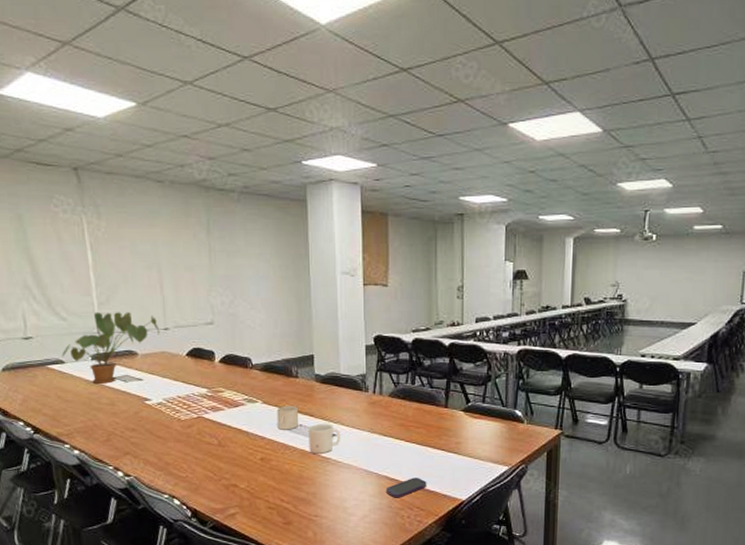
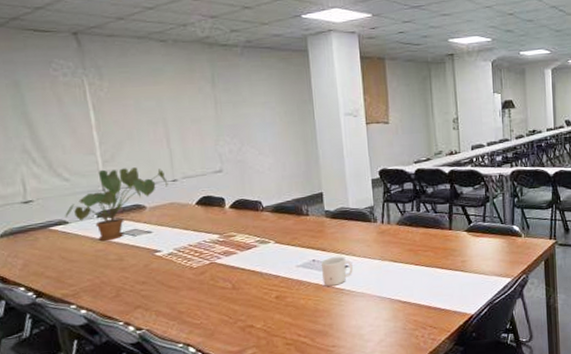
mug: present [277,406,299,430] -> none [289,242,312,267]
mobile phone: present [385,477,427,498] -> none [399,298,438,320]

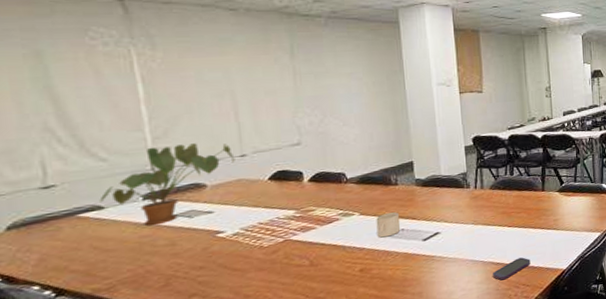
mug: none [289,242,312,267] -> present [376,212,401,238]
mug: present [321,256,353,286] -> none [411,223,445,255]
mobile phone: none [399,298,438,320] -> present [492,257,531,281]

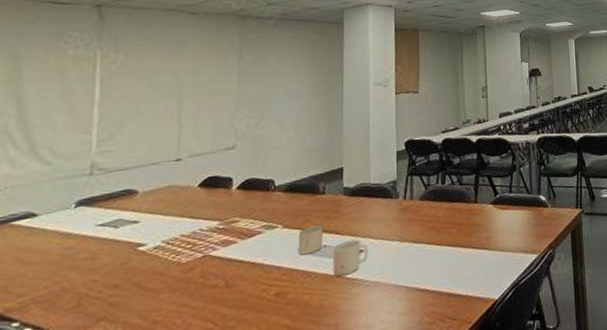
house plant: present [99,143,235,226] -> none [34,146,170,237]
mug: none [411,223,445,255] -> present [333,239,368,277]
mobile phone: present [492,257,531,281] -> none [416,283,459,312]

